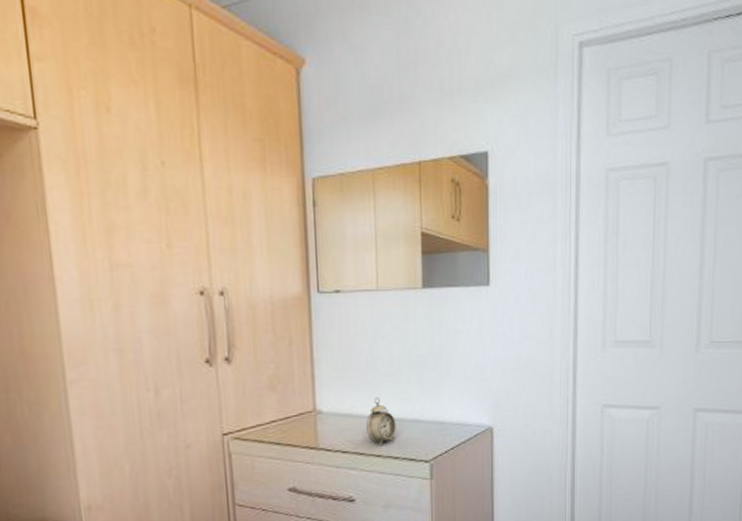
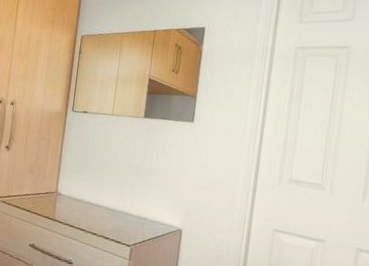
alarm clock: present [365,396,396,446] -> none [88,190,111,227]

